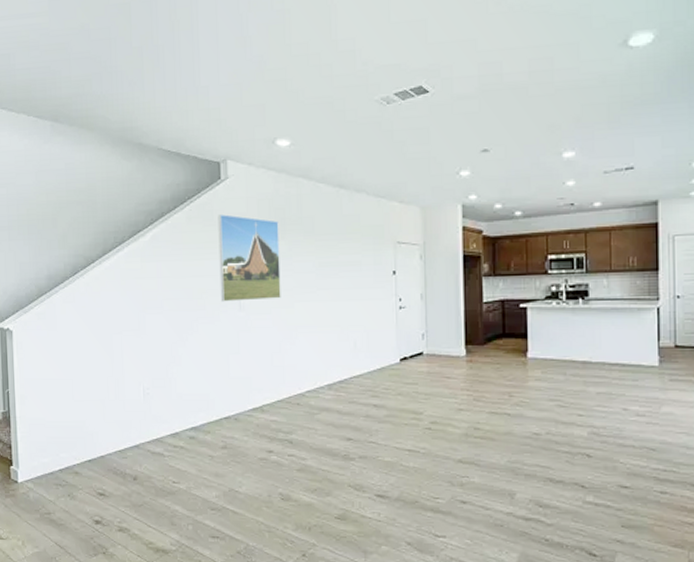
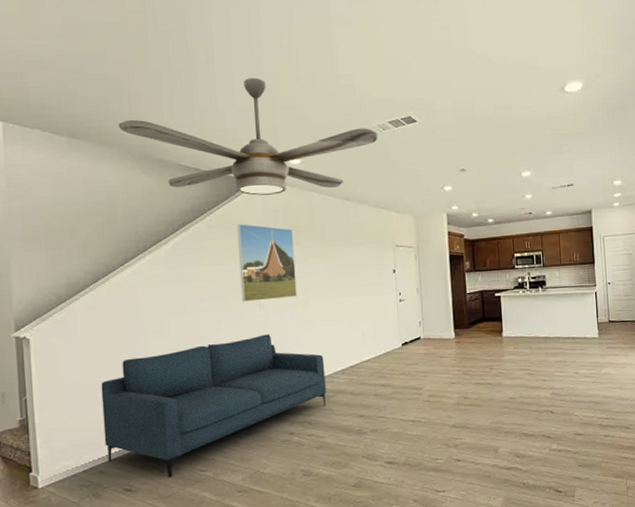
sofa: none [77,339,310,486] -> present [101,334,326,478]
ceiling fan: none [99,48,381,183] -> present [118,77,378,196]

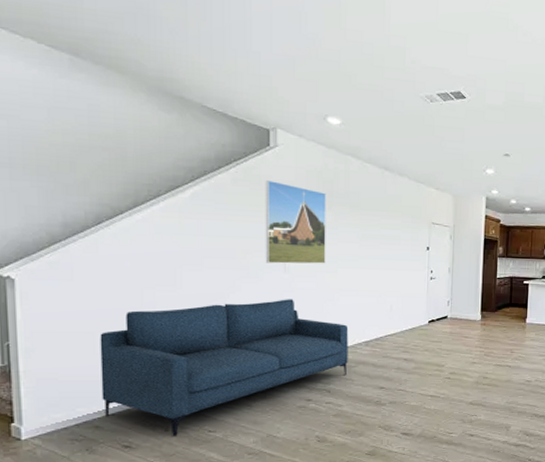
ceiling fan: present [118,77,378,196] -> none [133,21,425,155]

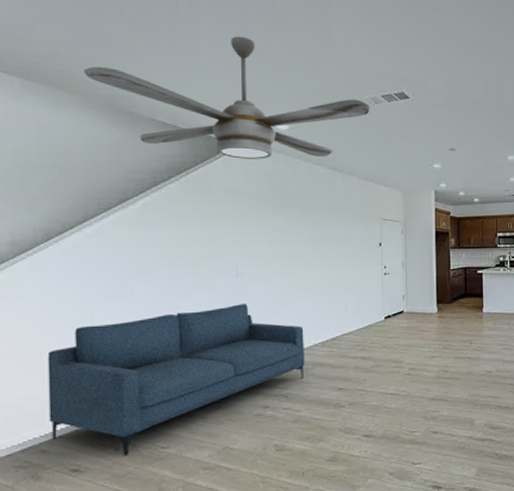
ceiling fan: none [133,21,425,155] -> present [83,36,370,159]
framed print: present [265,180,326,264] -> none [216,187,278,269]

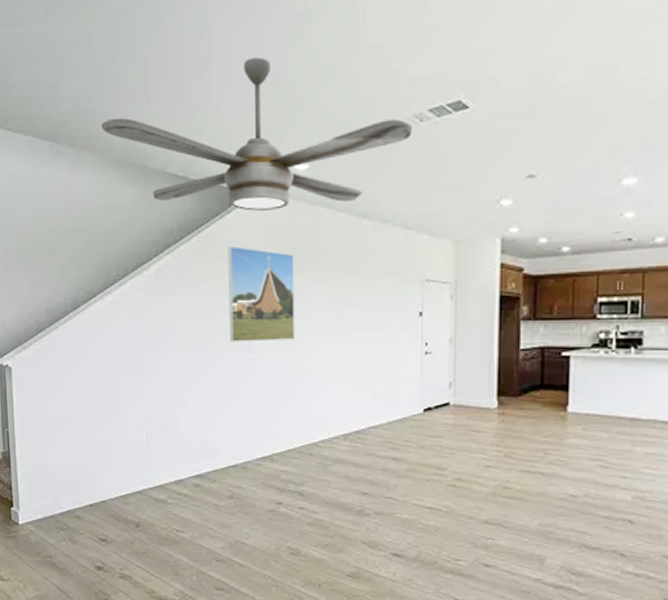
sofa: present [47,304,305,456] -> none [78,383,323,533]
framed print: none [216,187,278,269] -> present [227,246,295,342]

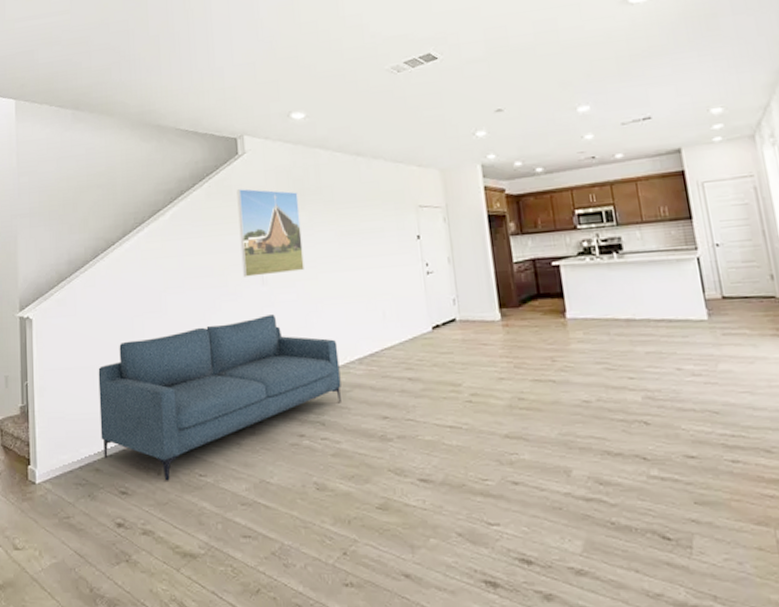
sofa: none [78,383,323,533] -> present [98,314,341,481]
ceiling fan: present [101,57,413,211] -> none [119,29,392,157]

